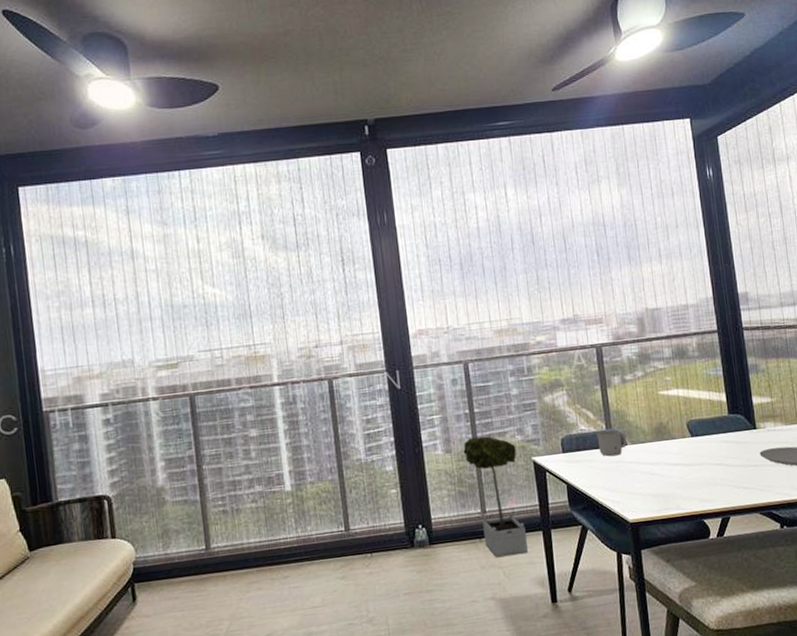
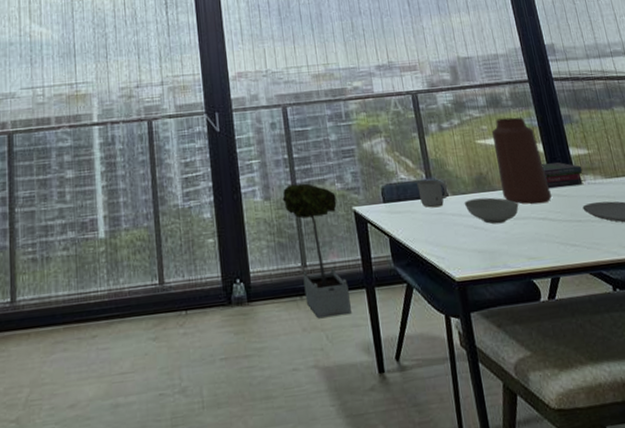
bowl: none [642,445,696,471] -> present [464,197,519,224]
vase: none [675,368,730,451] -> present [491,117,552,204]
books: none [723,410,764,435] -> present [542,162,583,188]

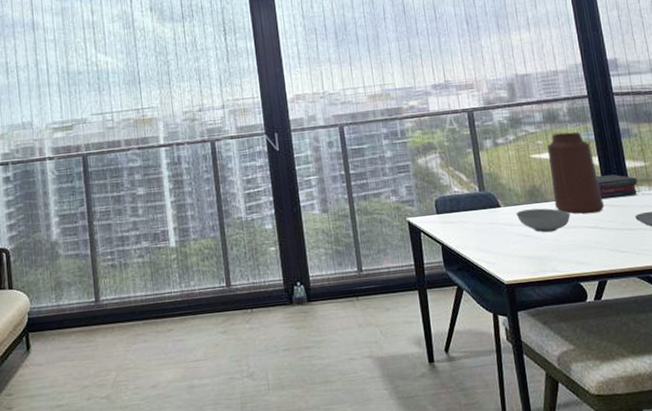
potted tree: present [282,183,353,319] -> none [339,196,405,316]
mug: present [417,179,448,208] -> none [470,192,501,218]

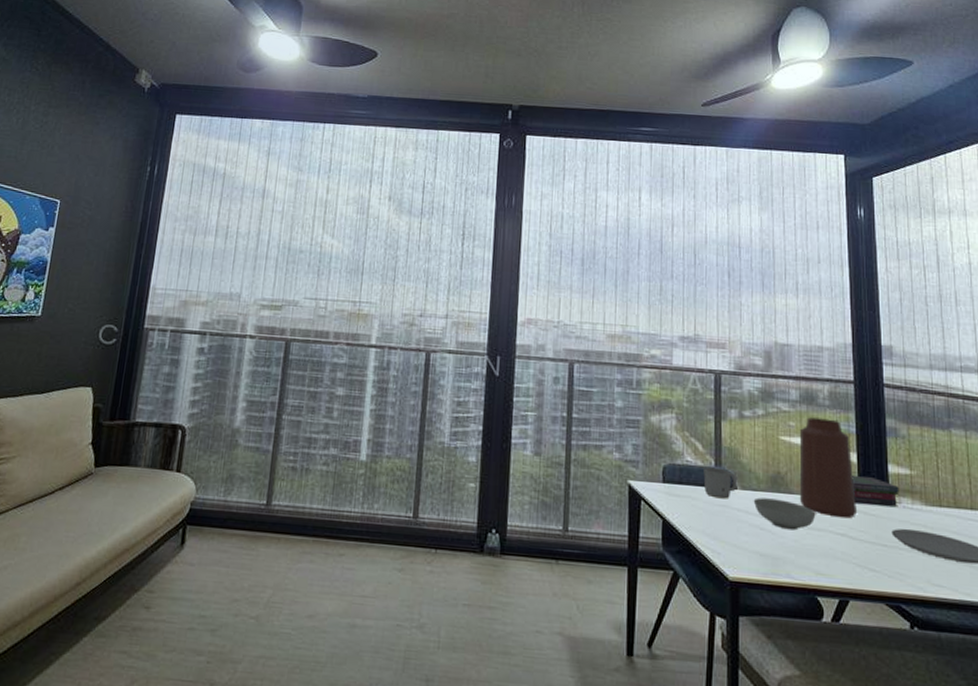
mug: none [470,192,501,218] -> present [703,466,738,499]

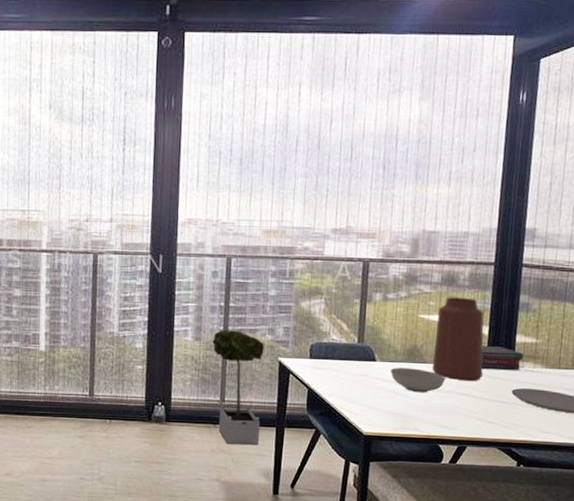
potted tree: none [554,444,612,589] -> present [212,330,264,446]
mug: present [703,466,738,499] -> none [346,343,377,370]

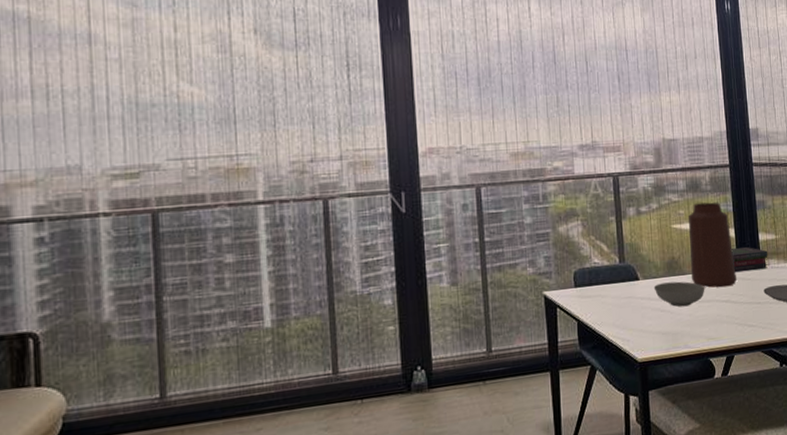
potted tree: present [212,330,264,446] -> none [471,267,535,402]

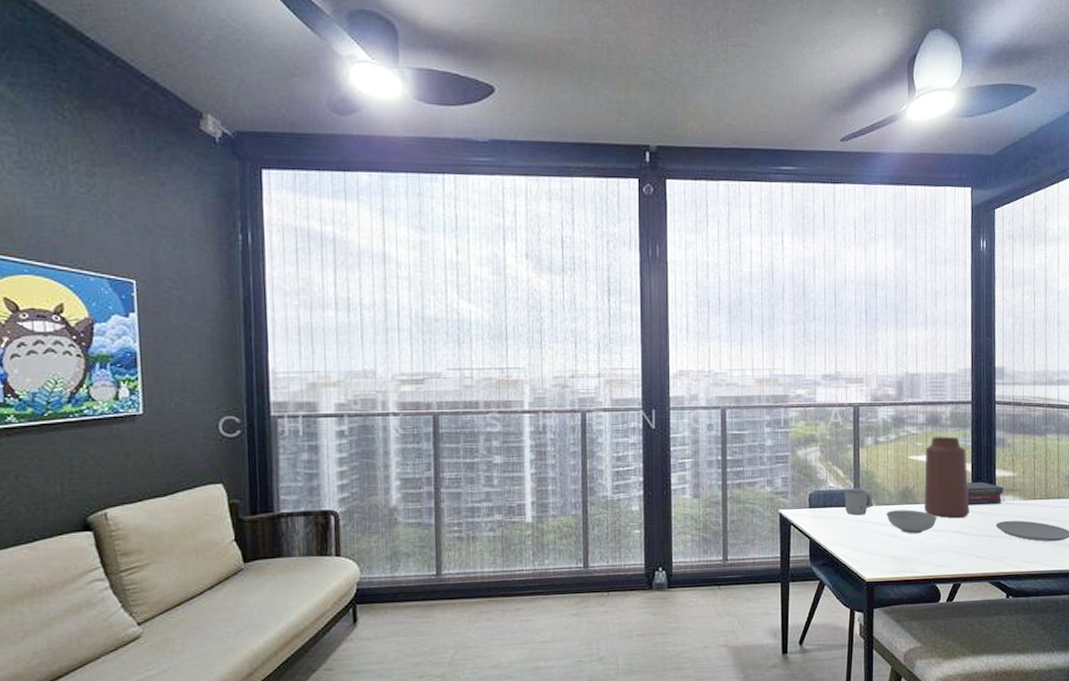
mug: none [610,263,640,292] -> present [844,489,873,516]

